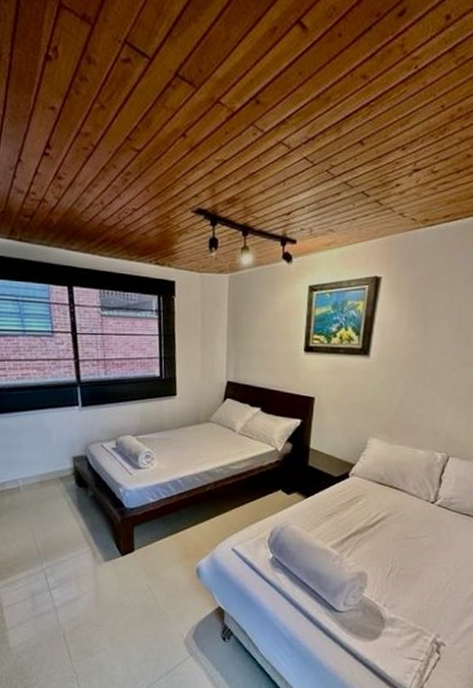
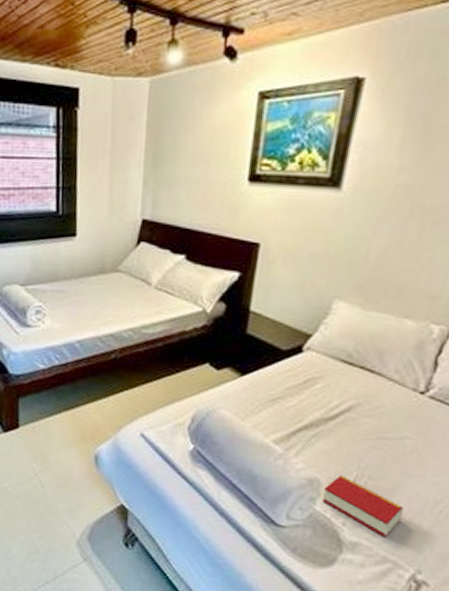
book: none [368,568,426,612] -> present [322,475,404,537]

